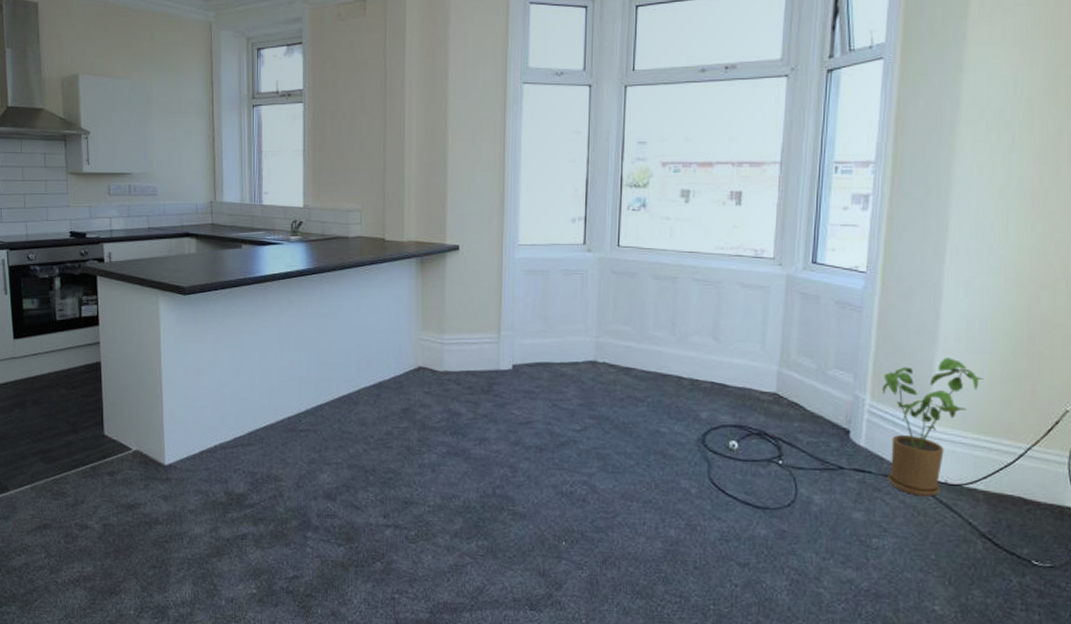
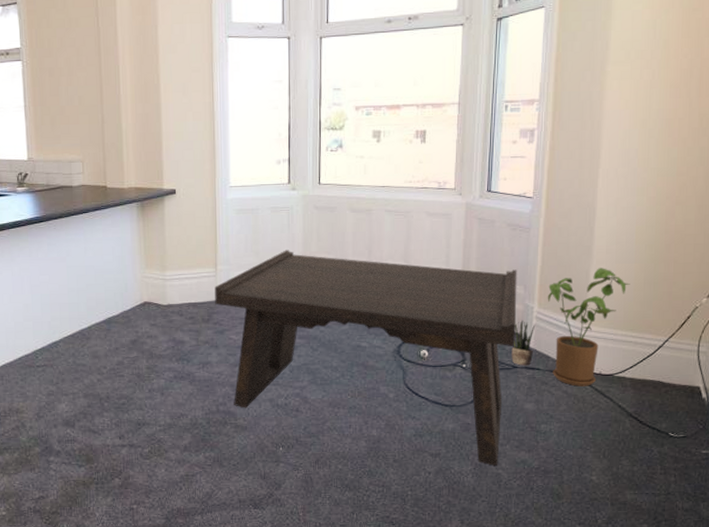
coffee table: none [496,317,846,583] -> present [215,250,517,465]
potted plant: none [837,413,867,467] -> present [511,320,536,366]

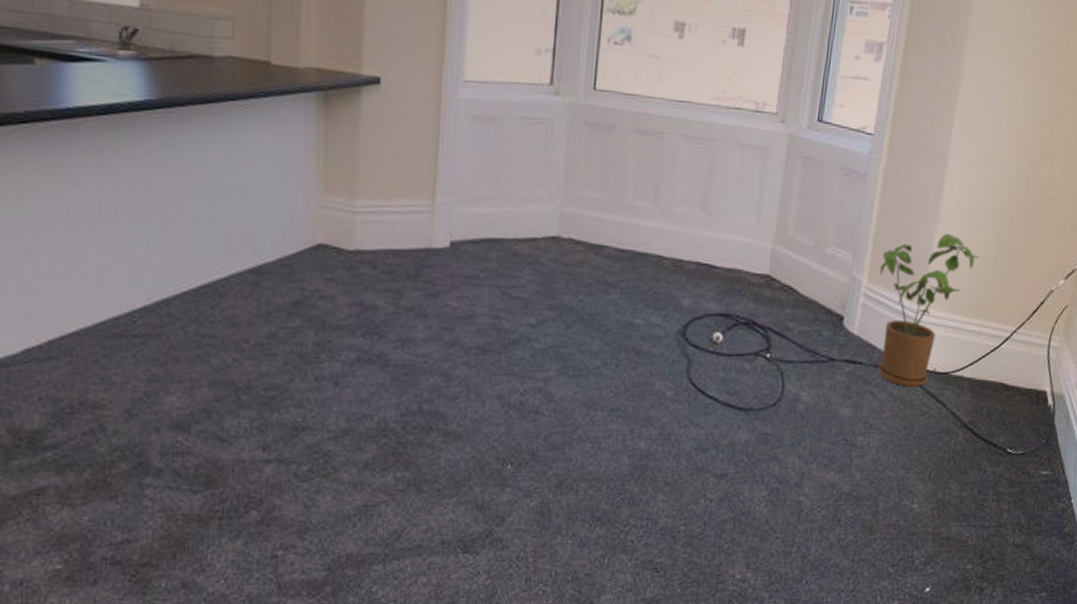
coffee table: present [215,250,517,465] -> none [428,180,846,490]
potted plant: present [511,320,536,366] -> none [829,296,863,358]

